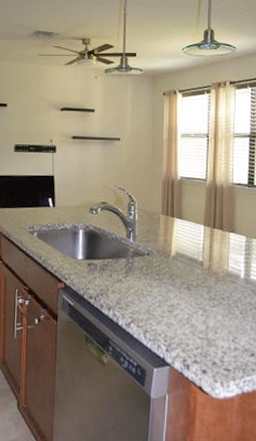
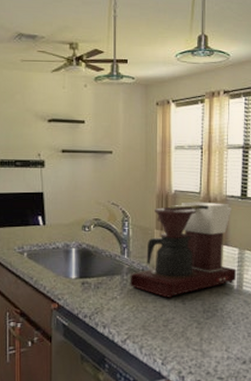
coffee maker: none [135,188,244,284] -> present [130,202,237,299]

